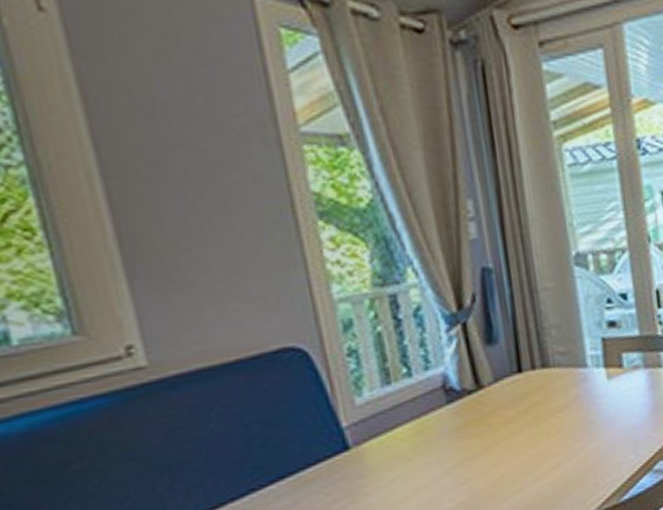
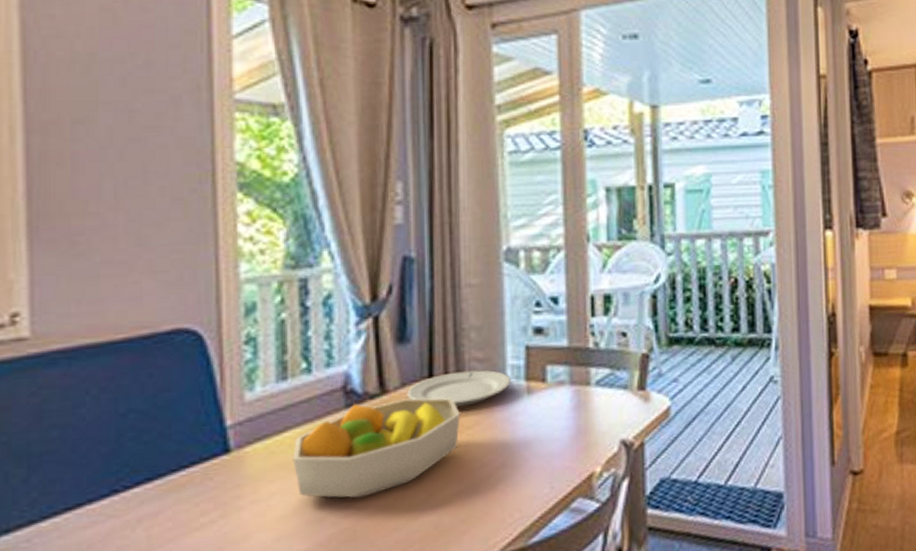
fruit bowl: none [405,387,551,480] -> present [292,398,460,499]
plate: none [500,361,592,395] -> present [407,370,511,407]

